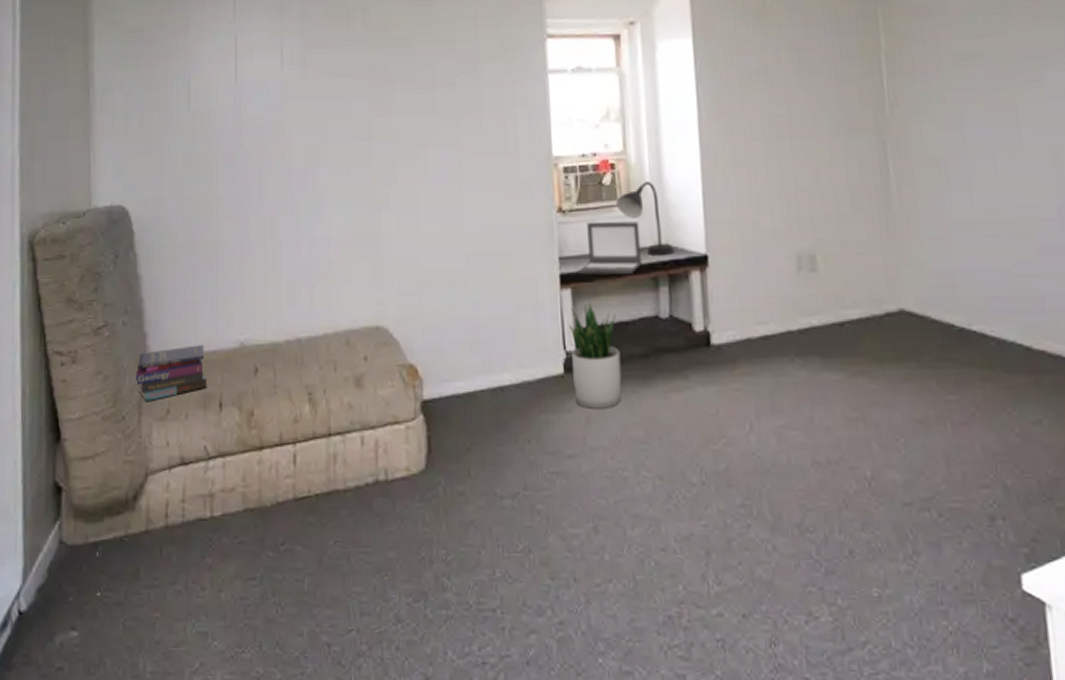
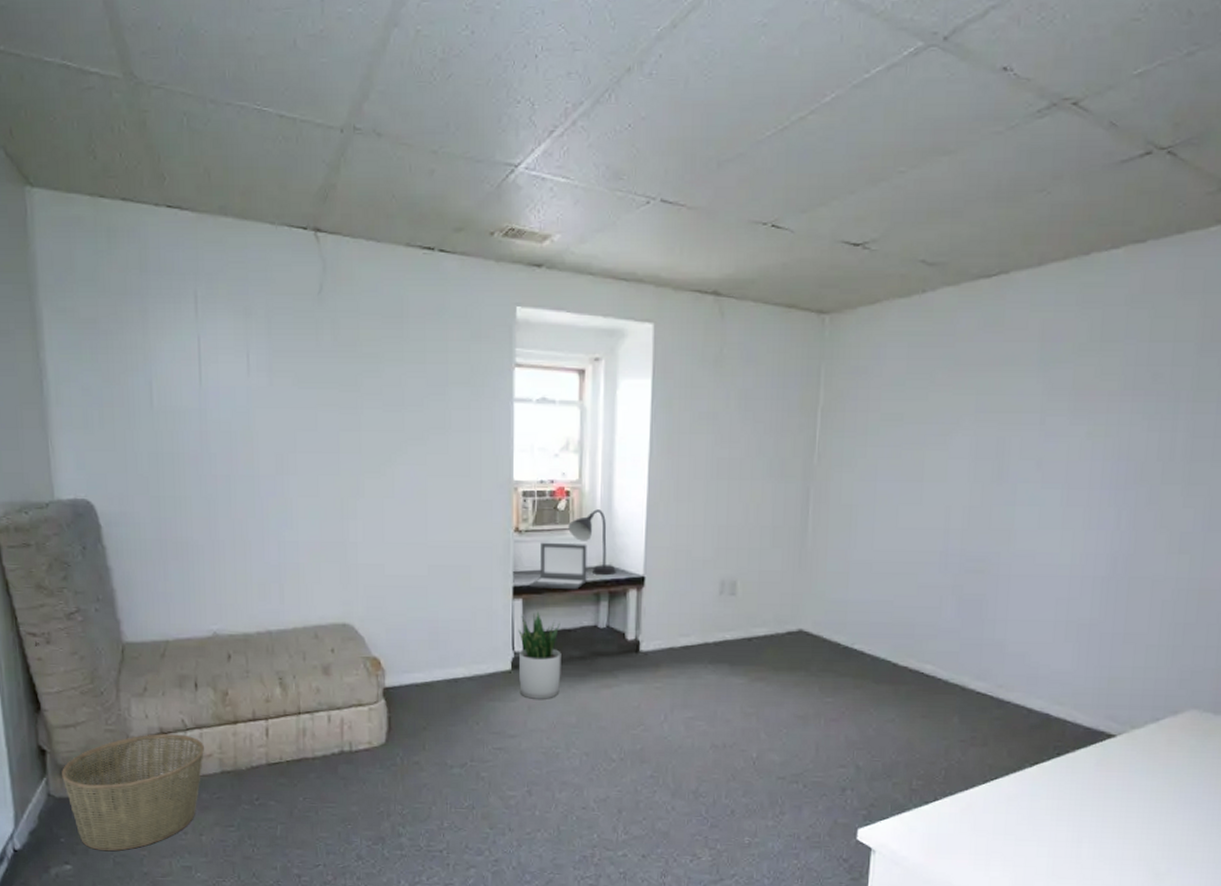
basket: none [76,464,228,613] -> present [62,734,205,852]
books: present [135,345,206,402] -> none [110,632,182,681]

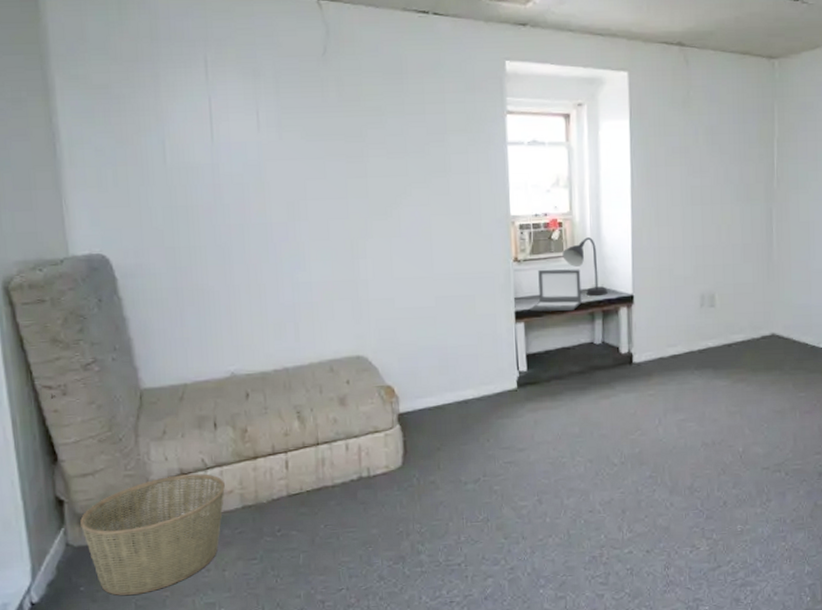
planter: present [518,611,561,699] -> none [522,333,563,414]

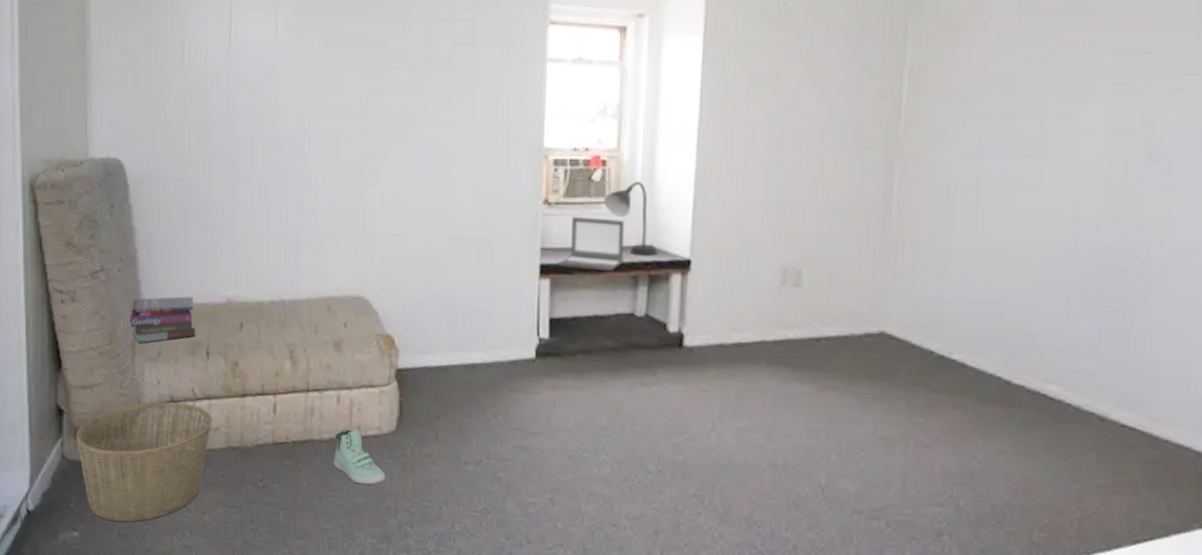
books: none [128,376,201,426] -> present [129,296,195,344]
sneaker: none [346,470,396,518] -> present [333,429,385,485]

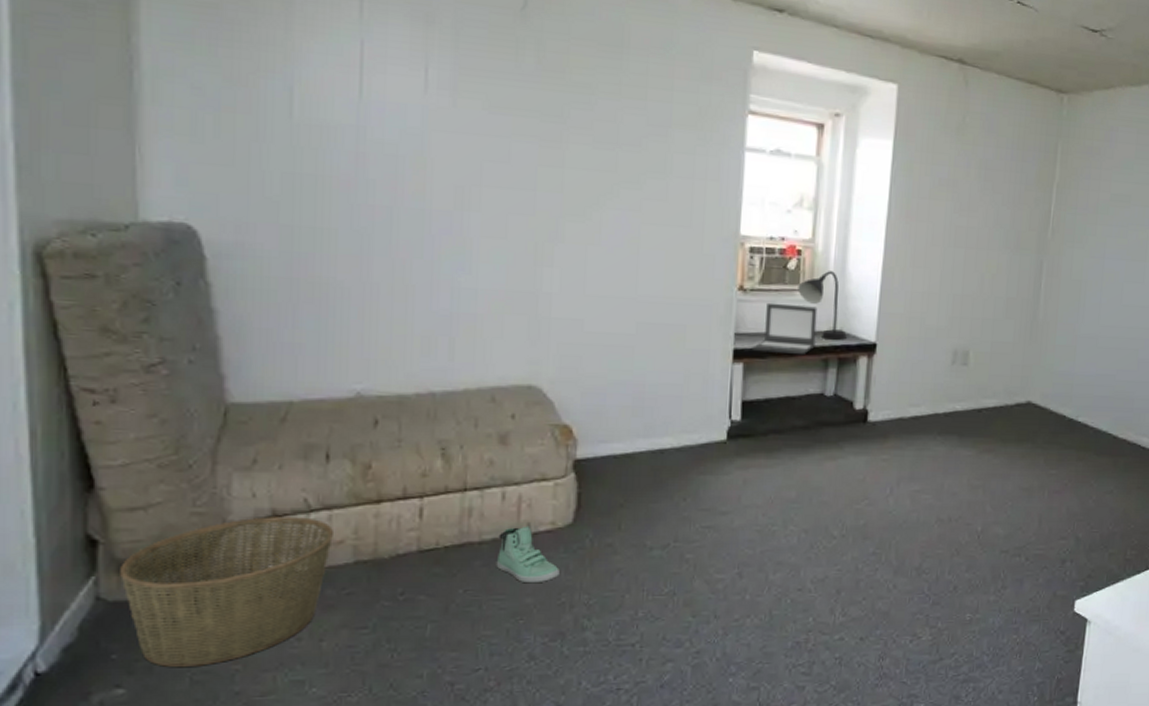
books: present [129,296,195,344] -> none [207,392,309,451]

